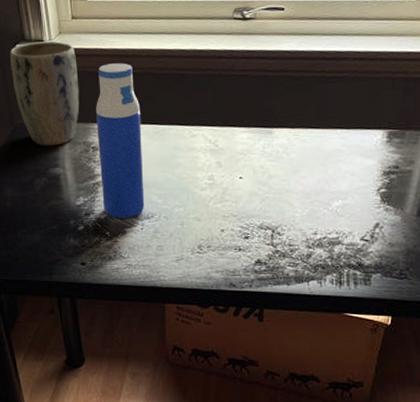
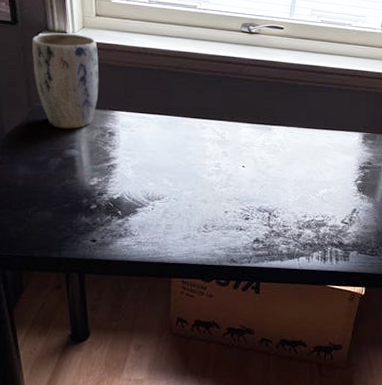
water bottle: present [96,63,145,218] -> none [114,59,157,199]

